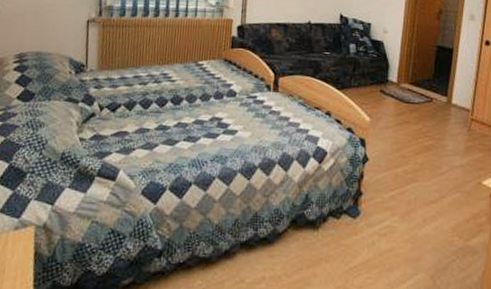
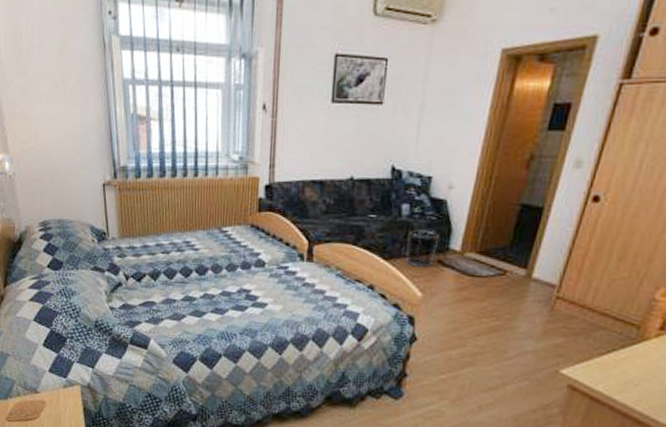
waste bin: none [355,64,380,96] -> present [405,229,440,268]

